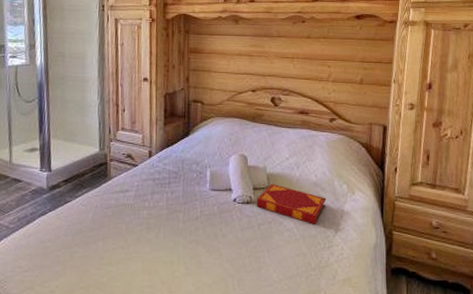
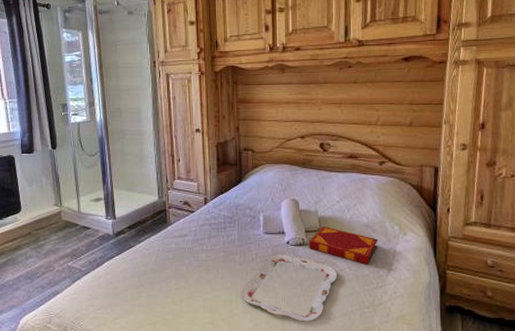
serving tray: none [184,213,285,285] -> present [241,254,338,322]

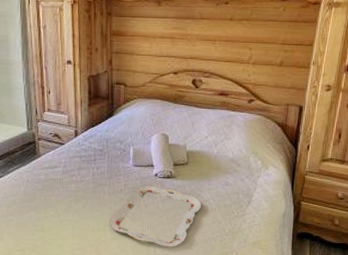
hardback book: present [308,227,378,265] -> none [176,160,242,196]

